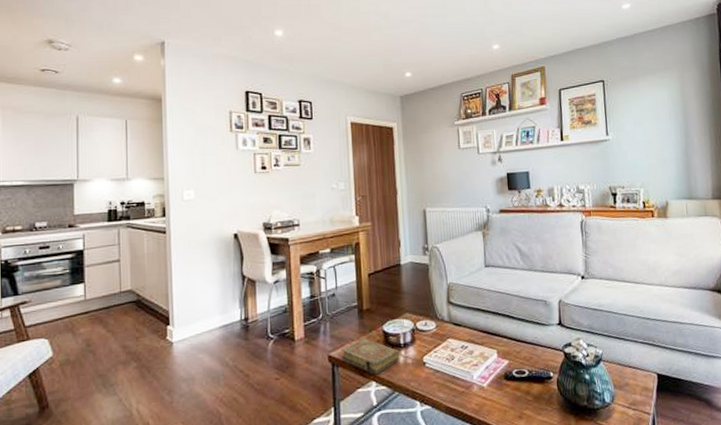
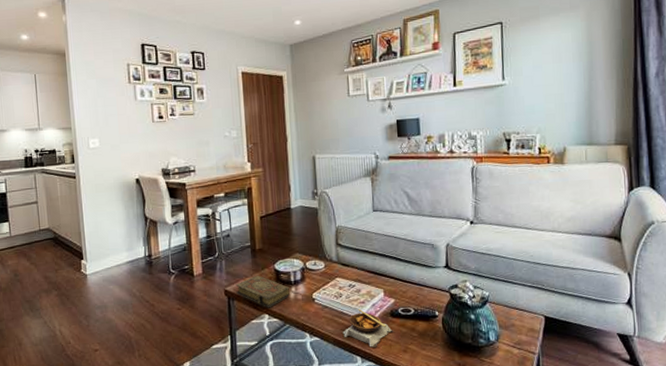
soup bowl: none [455,372,510,415] -> present [342,309,395,348]

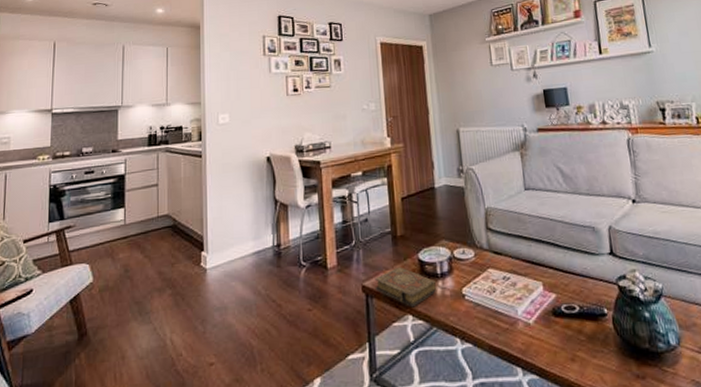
soup bowl: present [342,309,395,348] -> none [498,307,560,356]

